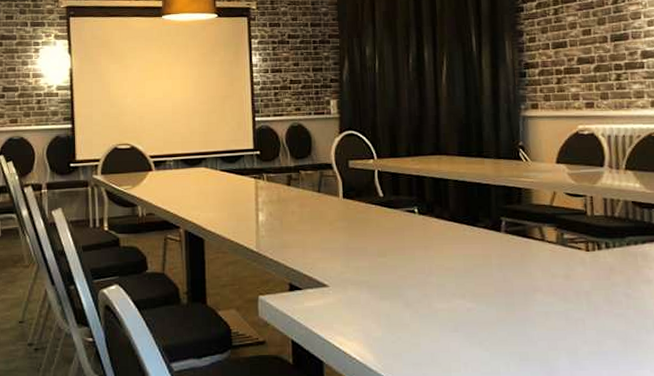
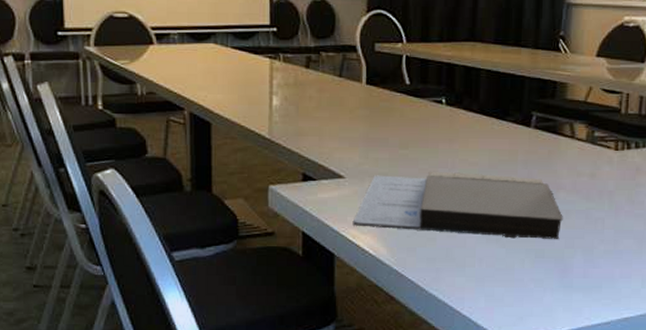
notebook: none [338,277,543,342] -> present [352,171,563,239]

